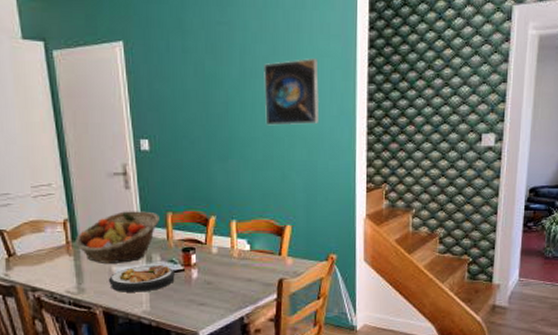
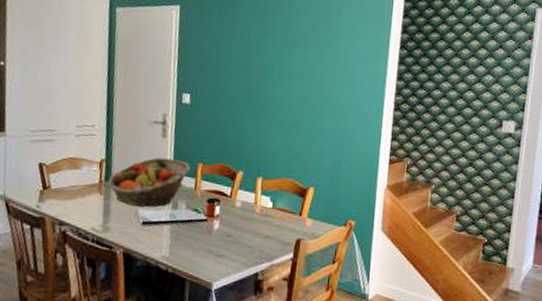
plate: present [108,264,175,292] -> none [132,211,198,238]
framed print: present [264,59,320,126] -> none [300,36,354,96]

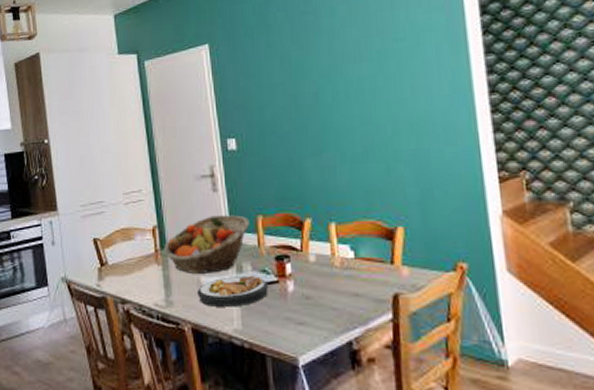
plate: none [132,211,198,238] -> present [196,275,268,307]

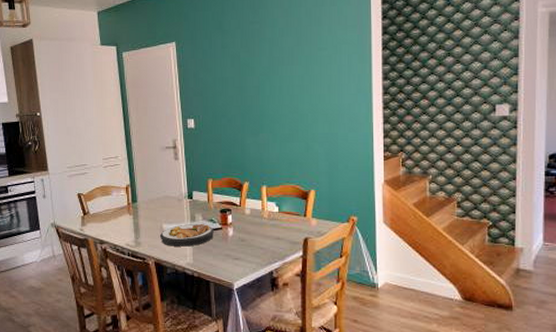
fruit basket: present [163,215,249,273] -> none [134,178,202,222]

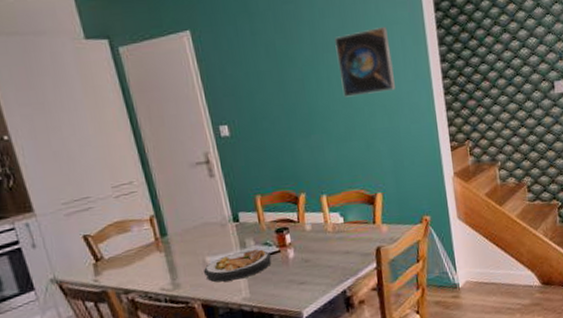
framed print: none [290,46,339,104] -> present [334,27,395,97]

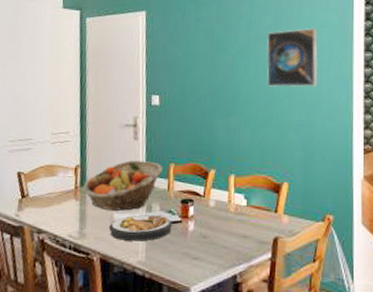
fruit basket: none [163,196,249,256] -> present [82,160,163,211]

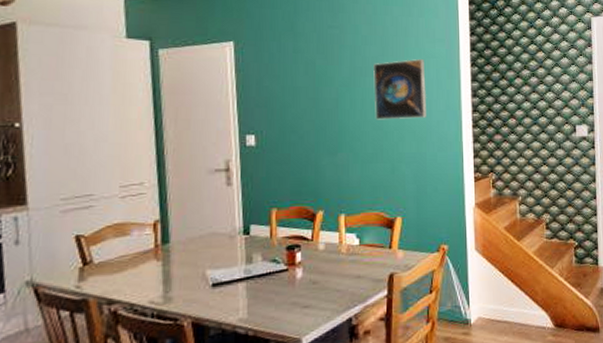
fruit basket: present [82,160,163,211] -> none [164,208,263,267]
plate: present [108,214,172,241] -> none [200,265,277,299]

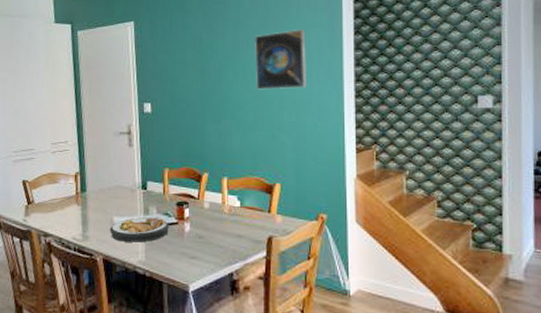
plate: none [200,265,277,299] -> present [109,217,169,243]

